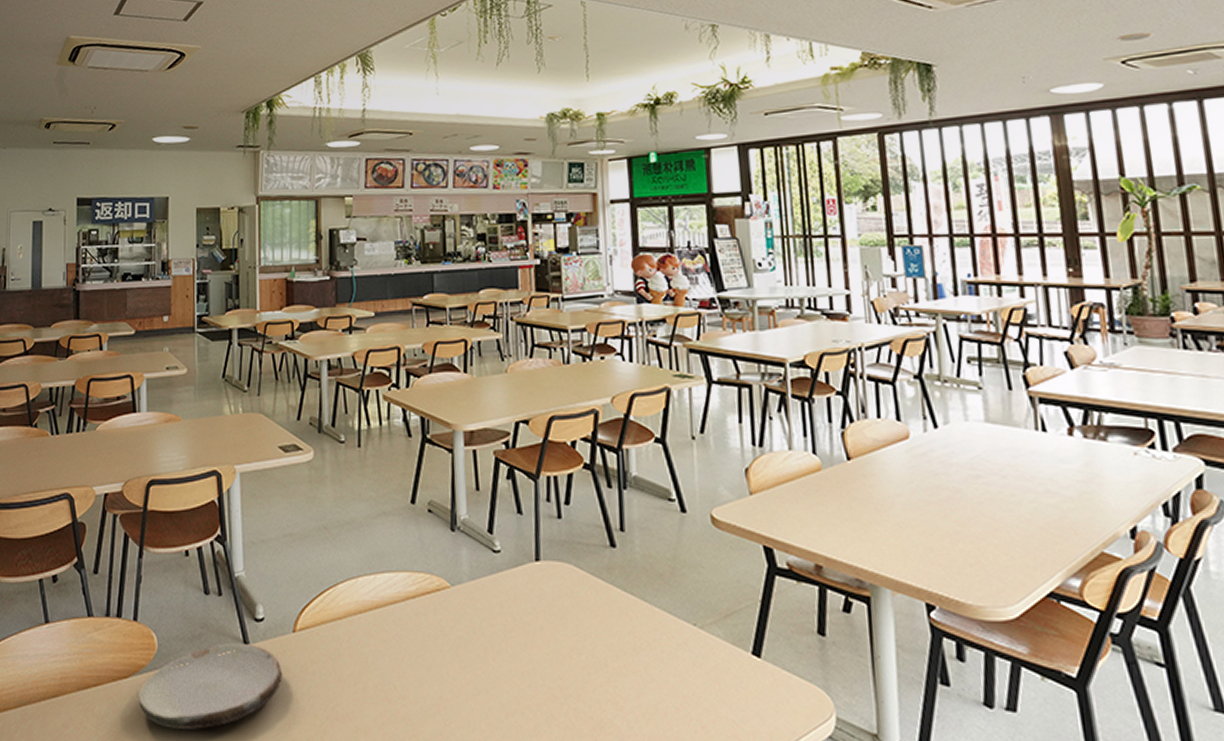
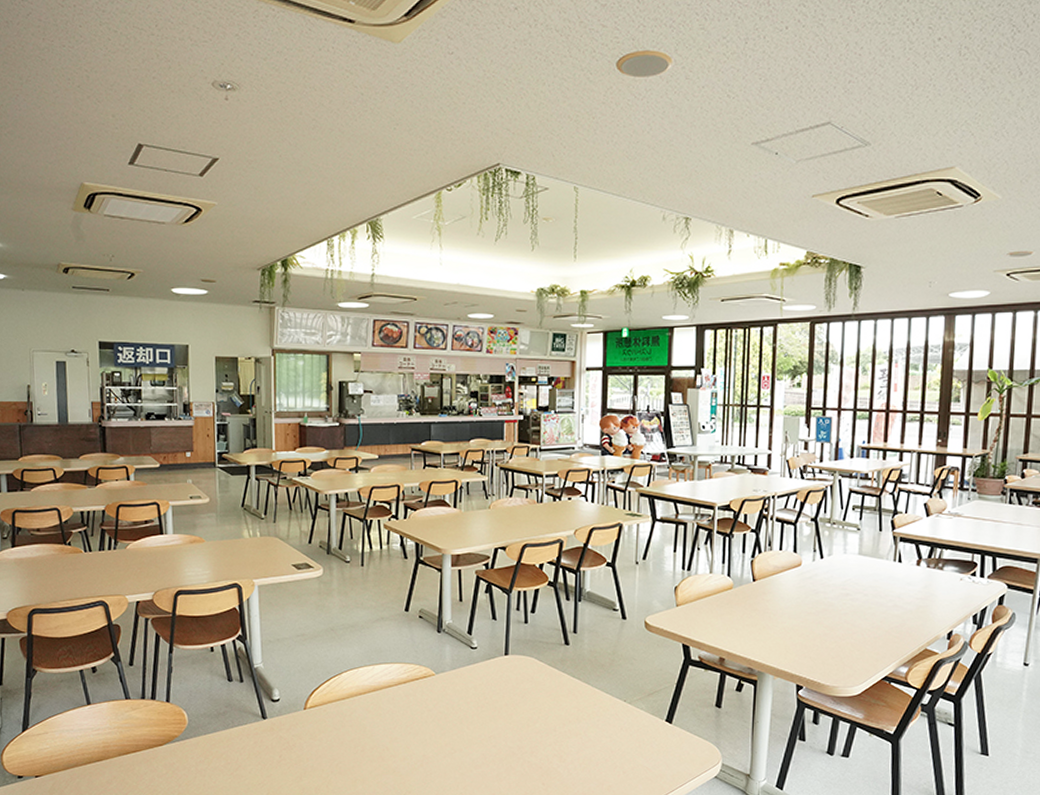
plate: present [138,643,283,729] -> none [172,719,296,783]

